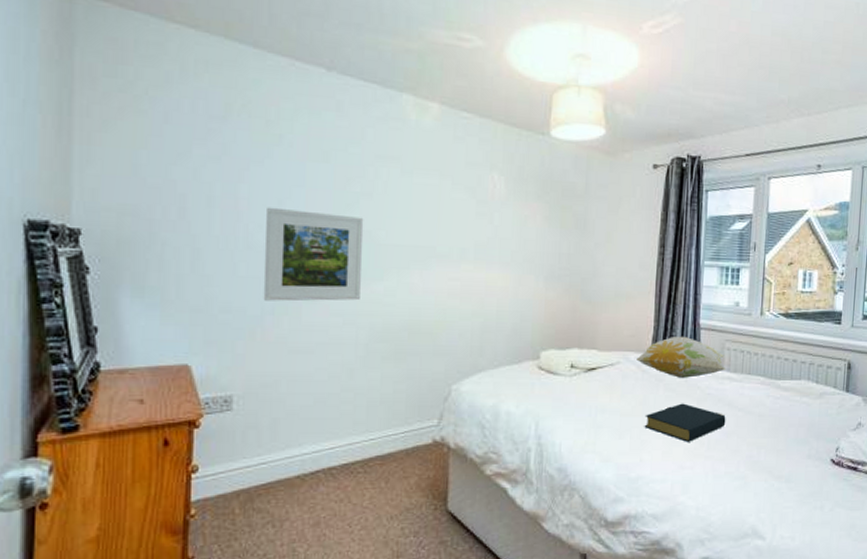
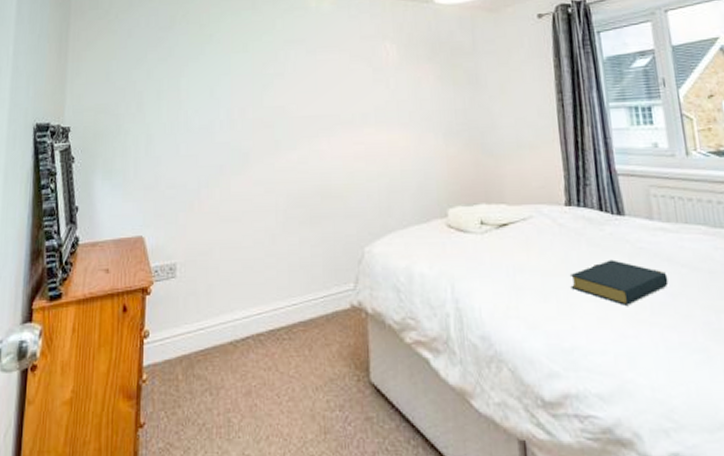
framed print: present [263,207,364,302] -> none [199,94,278,176]
decorative pillow: present [636,336,726,378] -> none [550,184,657,231]

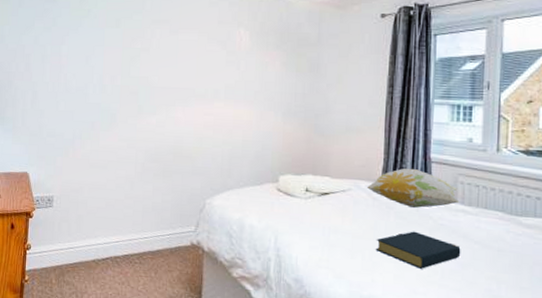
decorative pillow: none [550,184,657,231] -> present [367,168,460,208]

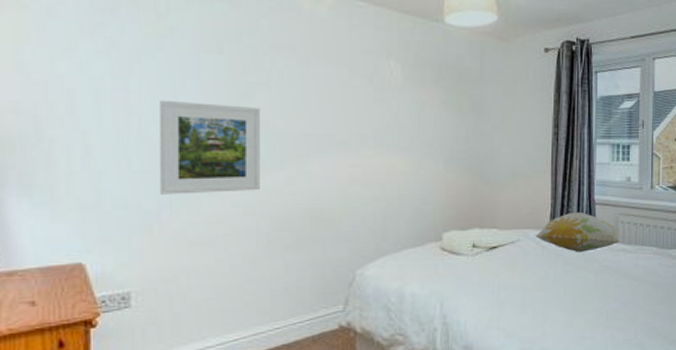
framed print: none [74,61,143,130] -> present [159,100,261,195]
hardback book: present [375,231,461,269] -> none [545,276,623,313]

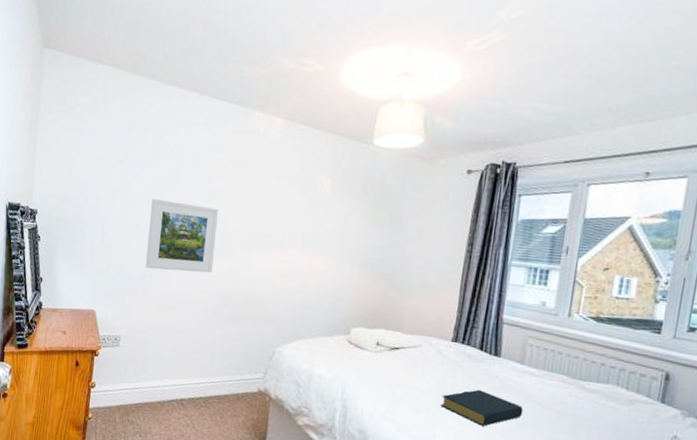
decorative pillow: present [536,211,621,252] -> none [438,328,527,368]
hardback book: none [545,276,623,313] -> present [440,389,523,426]

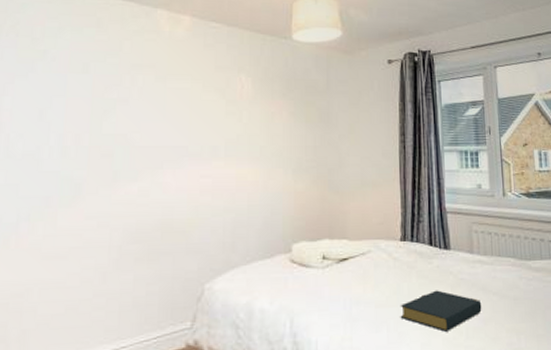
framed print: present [145,198,219,273] -> none [19,116,120,208]

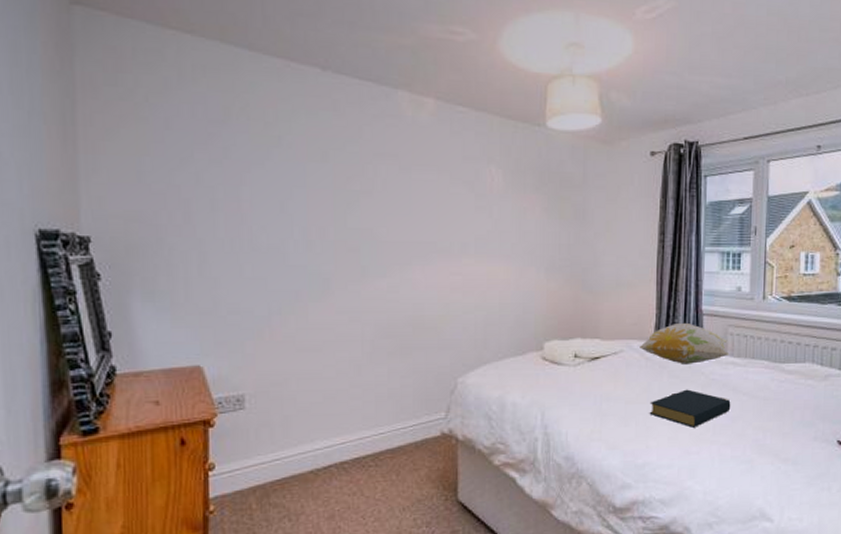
decorative pillow: none [387,220,476,264] -> present [640,322,730,364]

